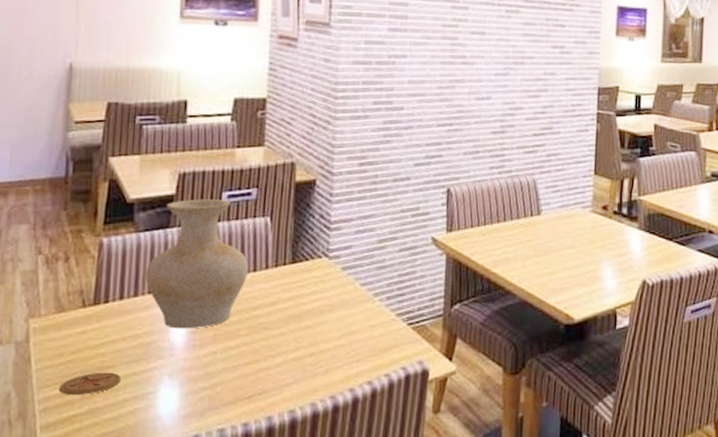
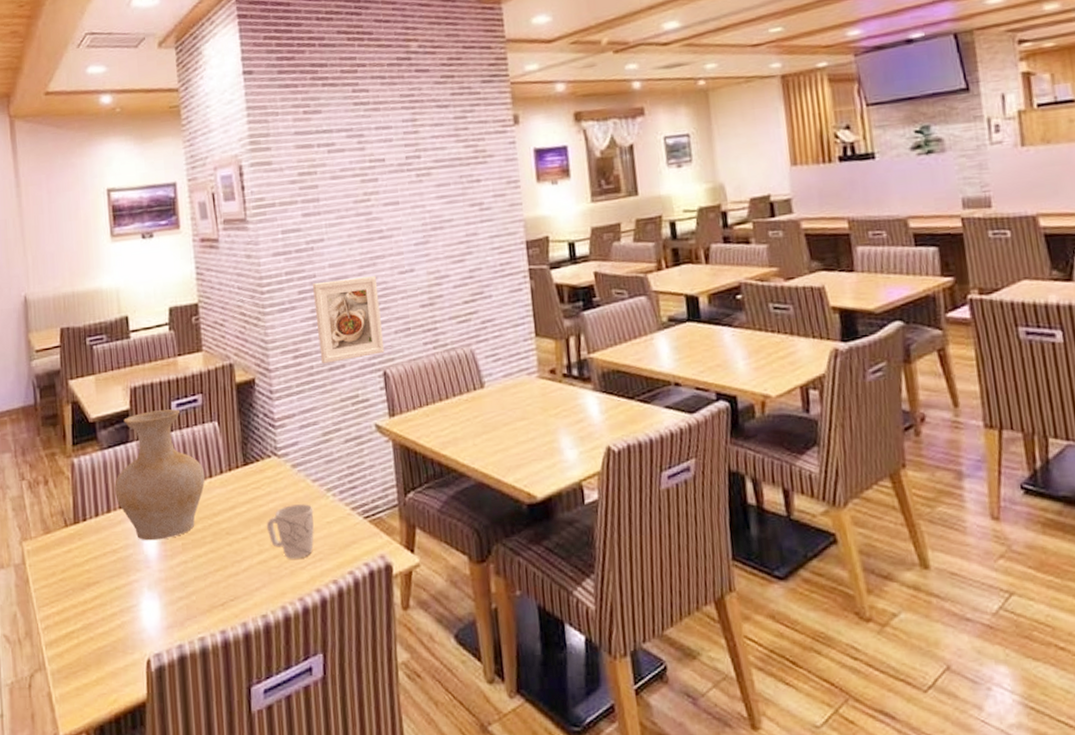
coaster: present [59,372,122,395] -> none [56,587,107,612]
mug: none [306,306,358,358] -> present [266,504,314,559]
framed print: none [386,96,454,174] -> present [313,276,385,363]

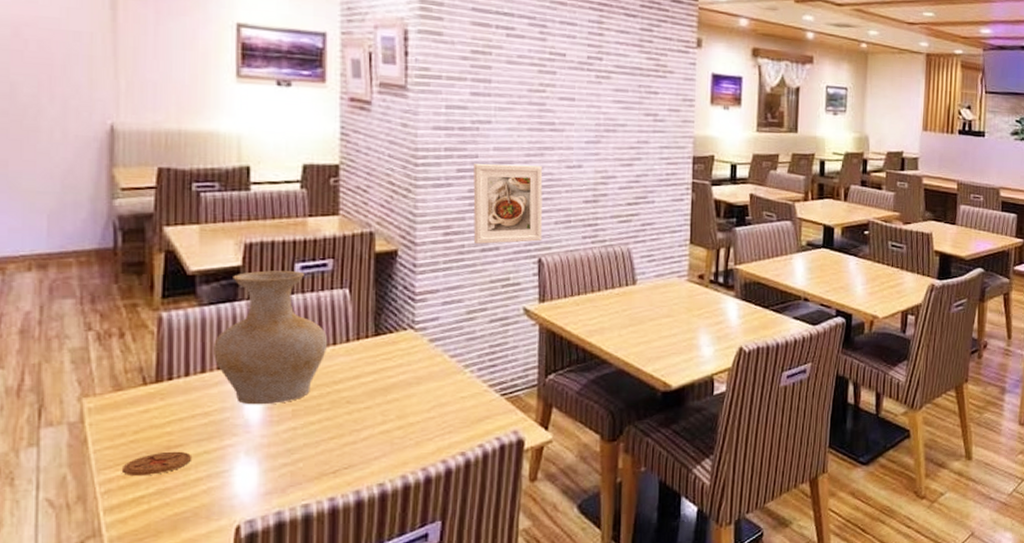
coaster: none [56,587,107,612] -> present [123,451,193,475]
mug: present [266,504,314,559] -> none [393,378,448,430]

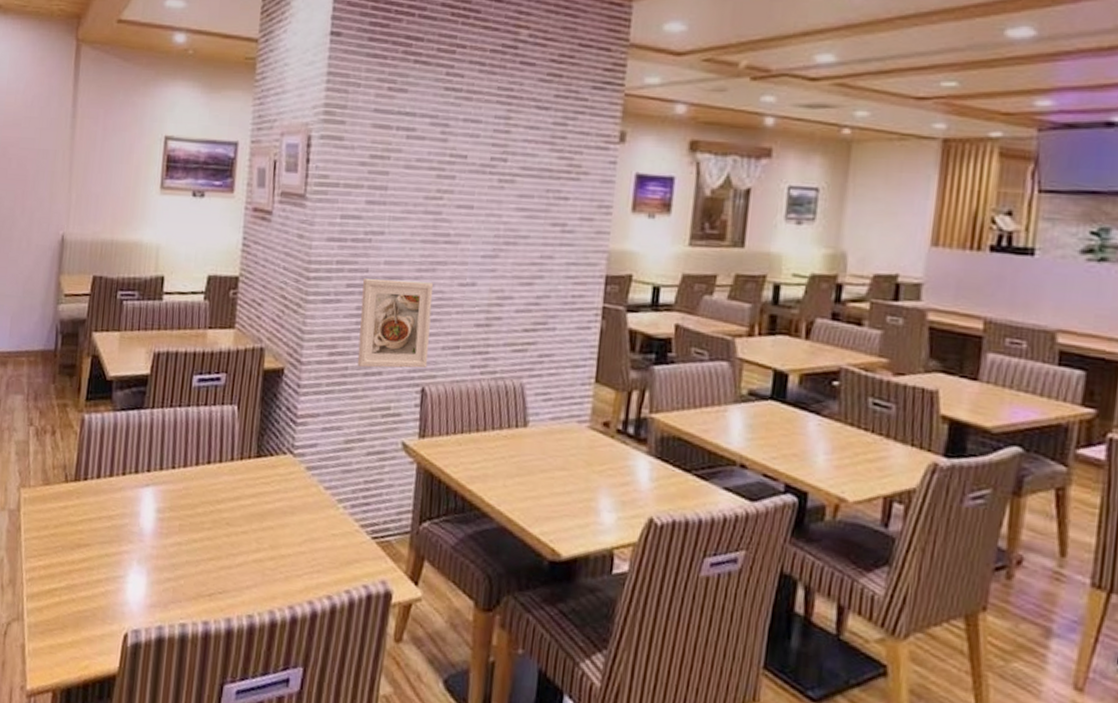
coaster: present [123,451,193,475] -> none [43,549,96,570]
vase: present [212,270,328,405] -> none [120,380,215,516]

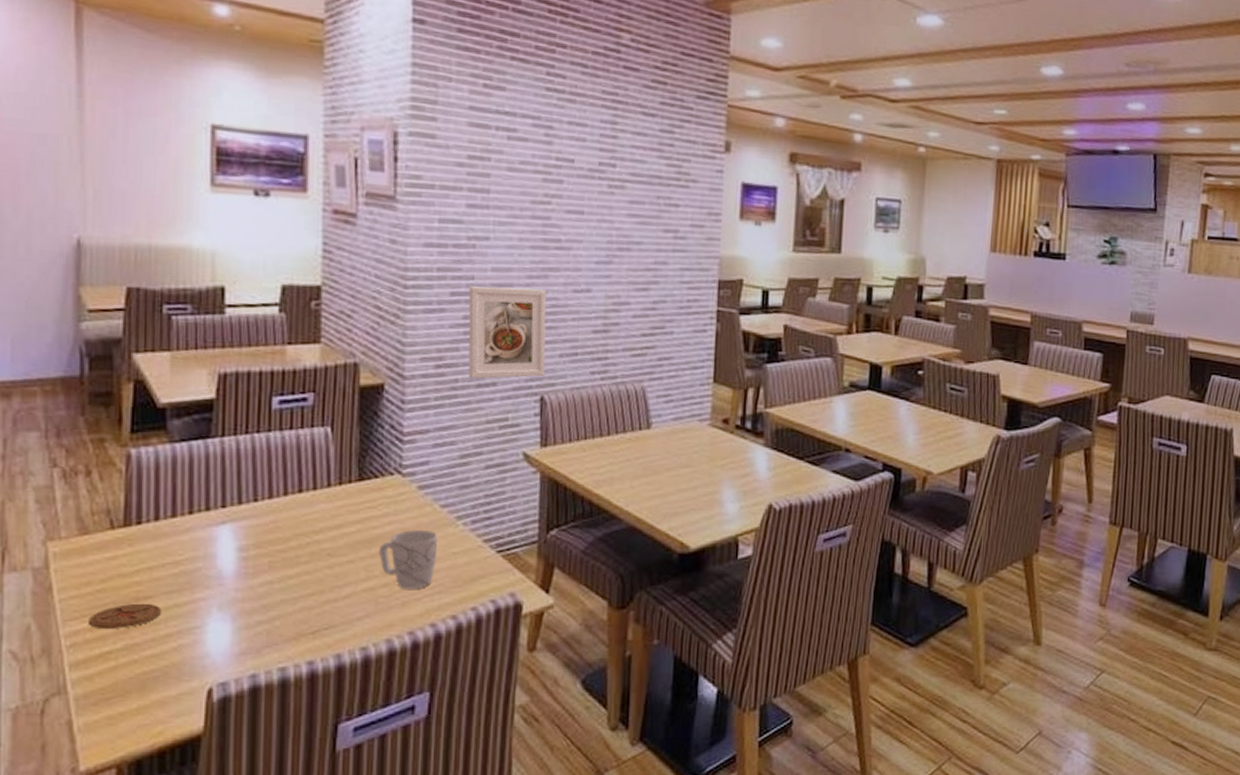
coaster: none [43,549,96,570] -> present [89,603,162,629]
mug: none [268,508,321,566] -> present [378,530,438,589]

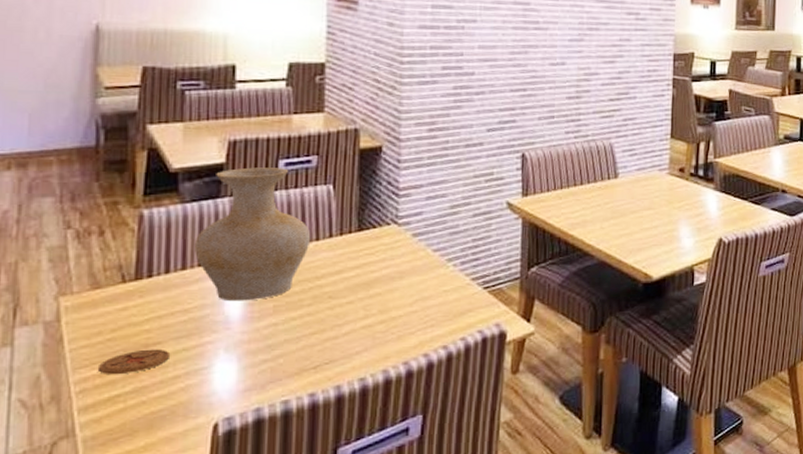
vase: none [184,404,308,555] -> present [193,167,311,302]
mug: present [378,530,438,589] -> none [376,272,431,324]
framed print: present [468,286,547,379] -> none [457,61,527,140]

